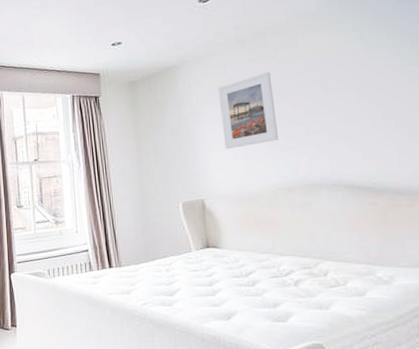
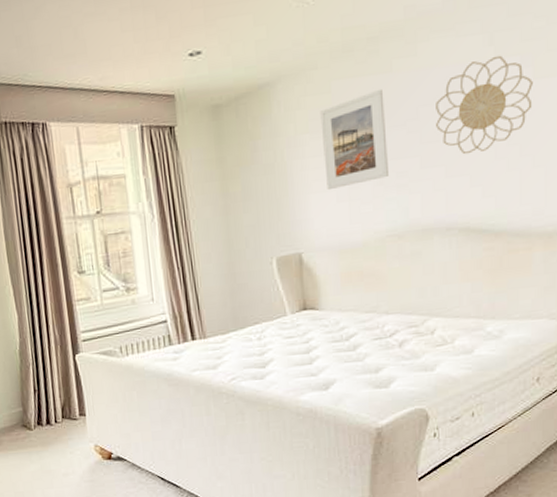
decorative wall piece: none [316,47,403,125] -> present [436,55,533,155]

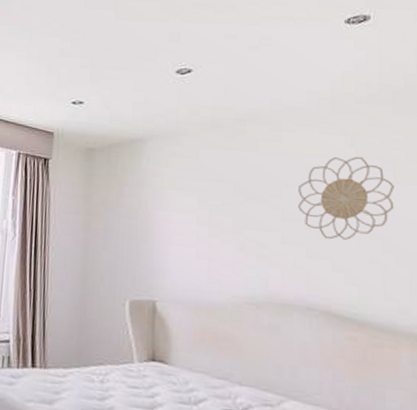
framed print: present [320,88,390,189] -> none [186,163,251,246]

